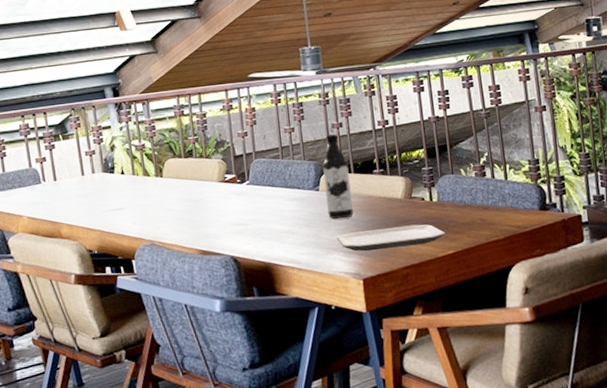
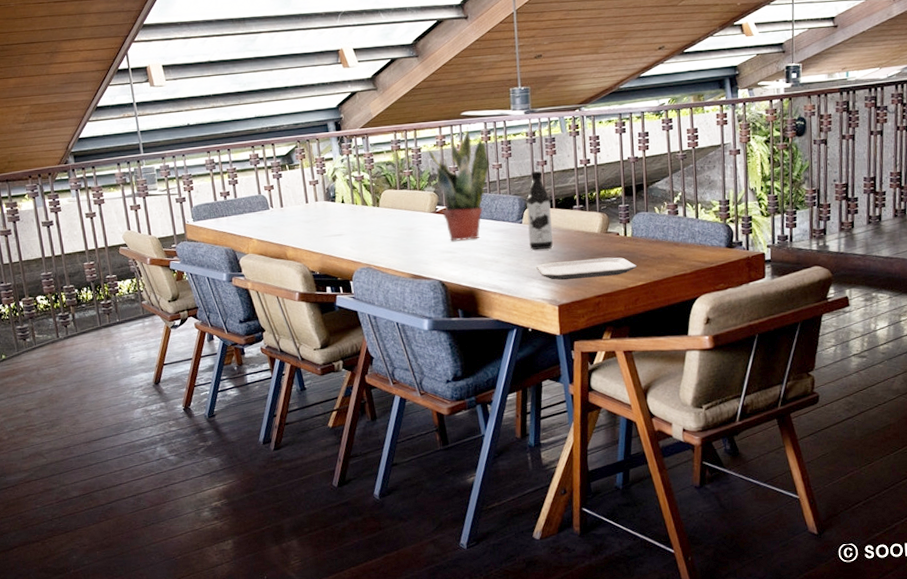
potted plant: none [213,89,281,212] -> present [427,127,490,241]

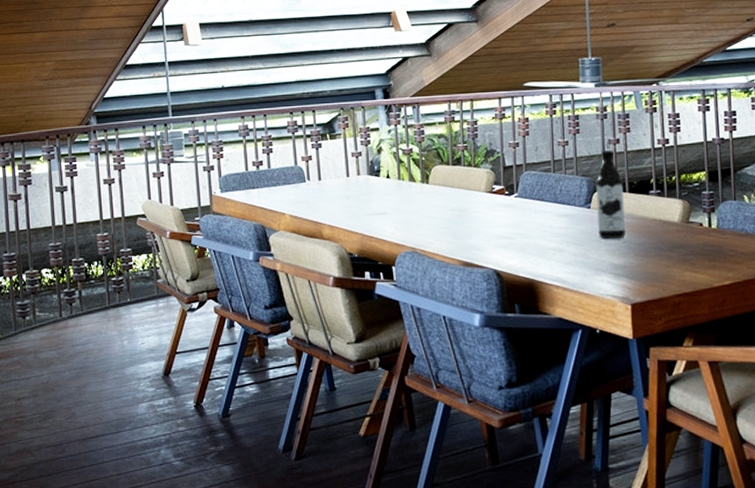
potted plant: present [427,127,490,241] -> none [484,99,555,225]
plate: present [536,257,638,281] -> none [606,251,724,276]

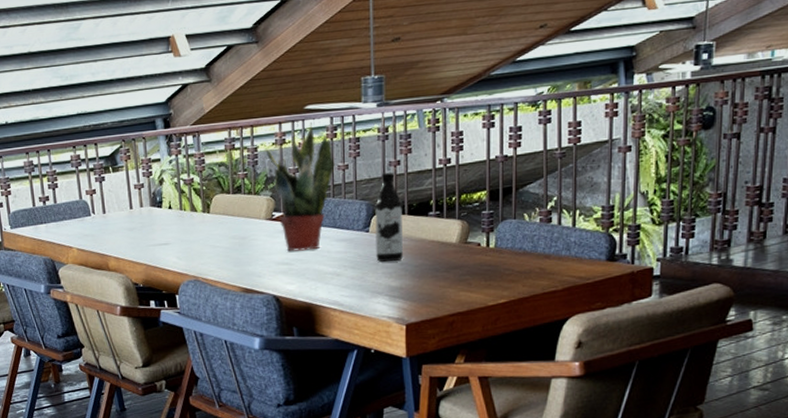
potted plant: none [484,99,555,225] -> present [264,122,335,252]

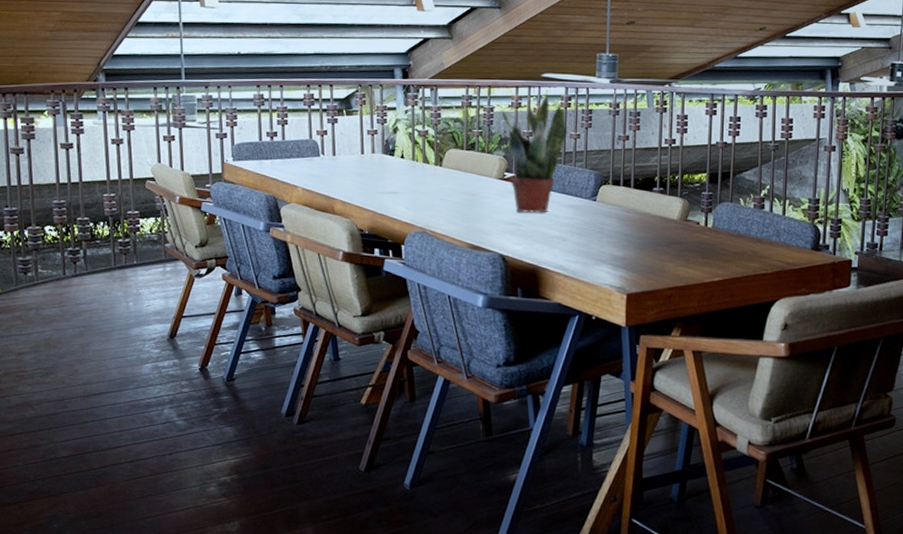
water bottle: present [374,172,404,263] -> none [602,145,630,232]

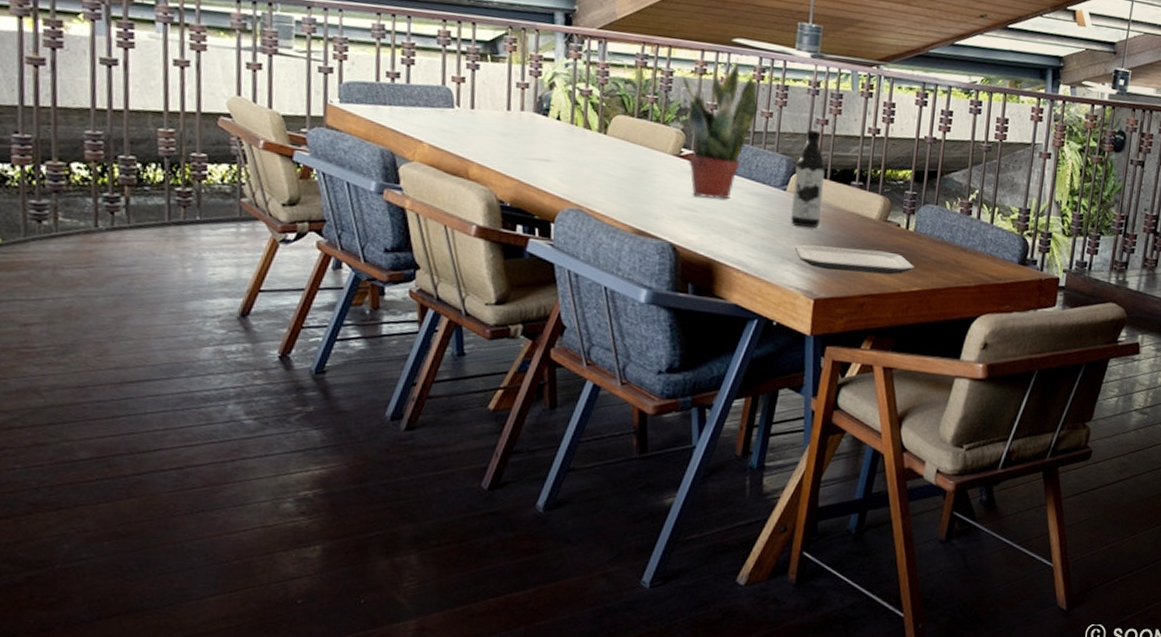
water bottle: none [602,145,630,232] -> present [791,129,826,228]
plate: none [607,247,716,268] -> present [795,244,915,275]

